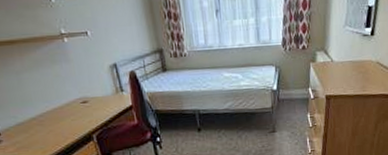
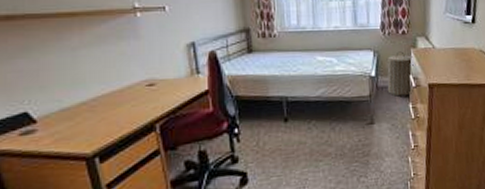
laundry hamper: none [286,66,312,108] -> present [385,51,414,97]

